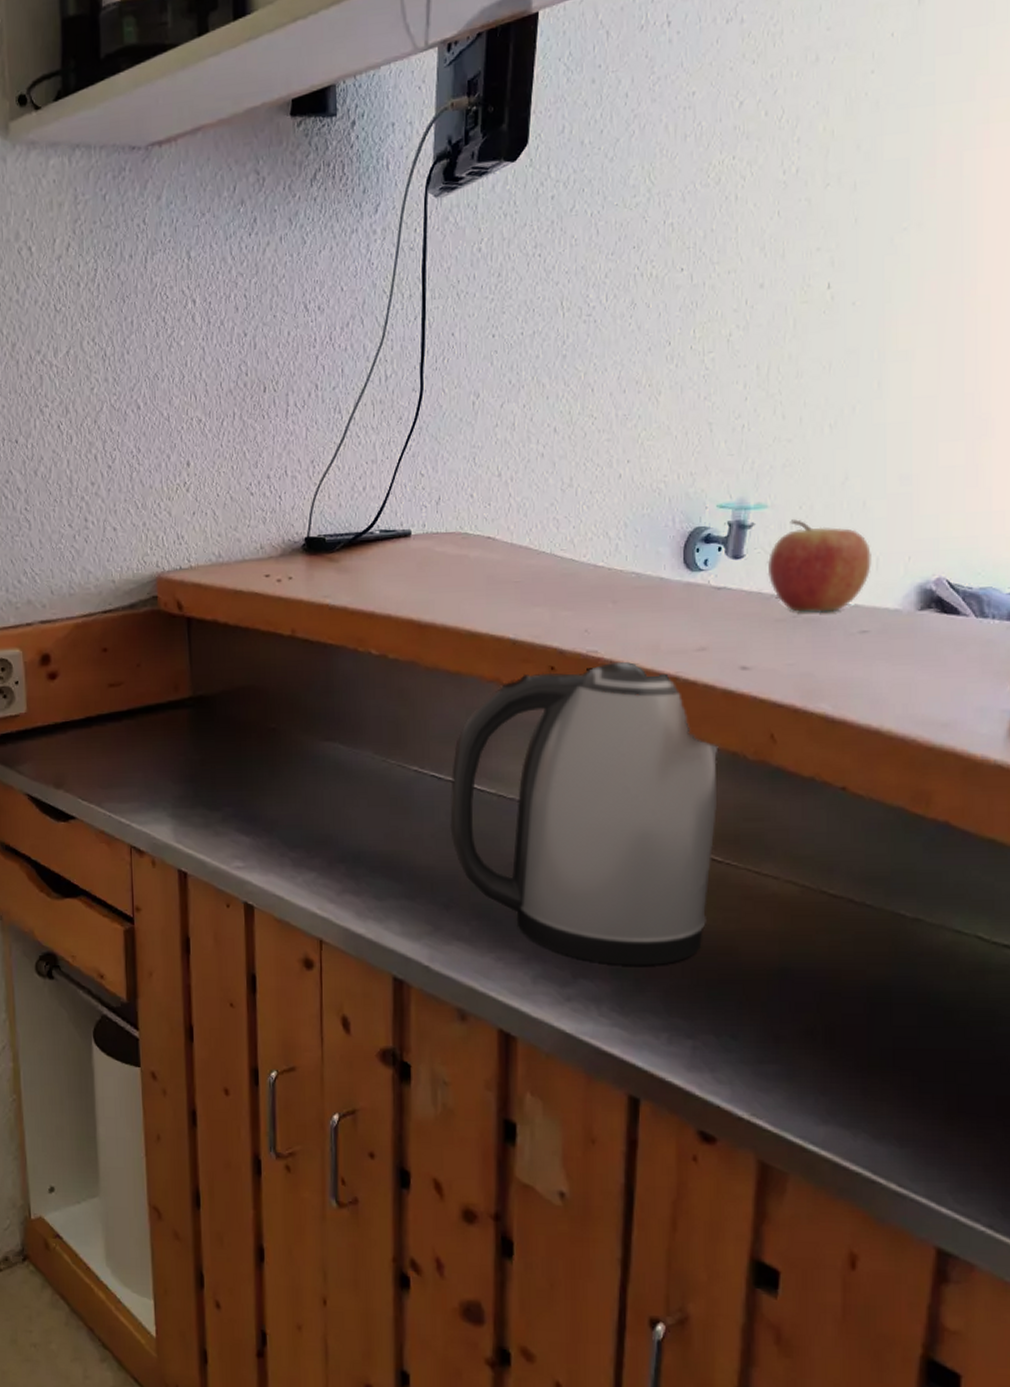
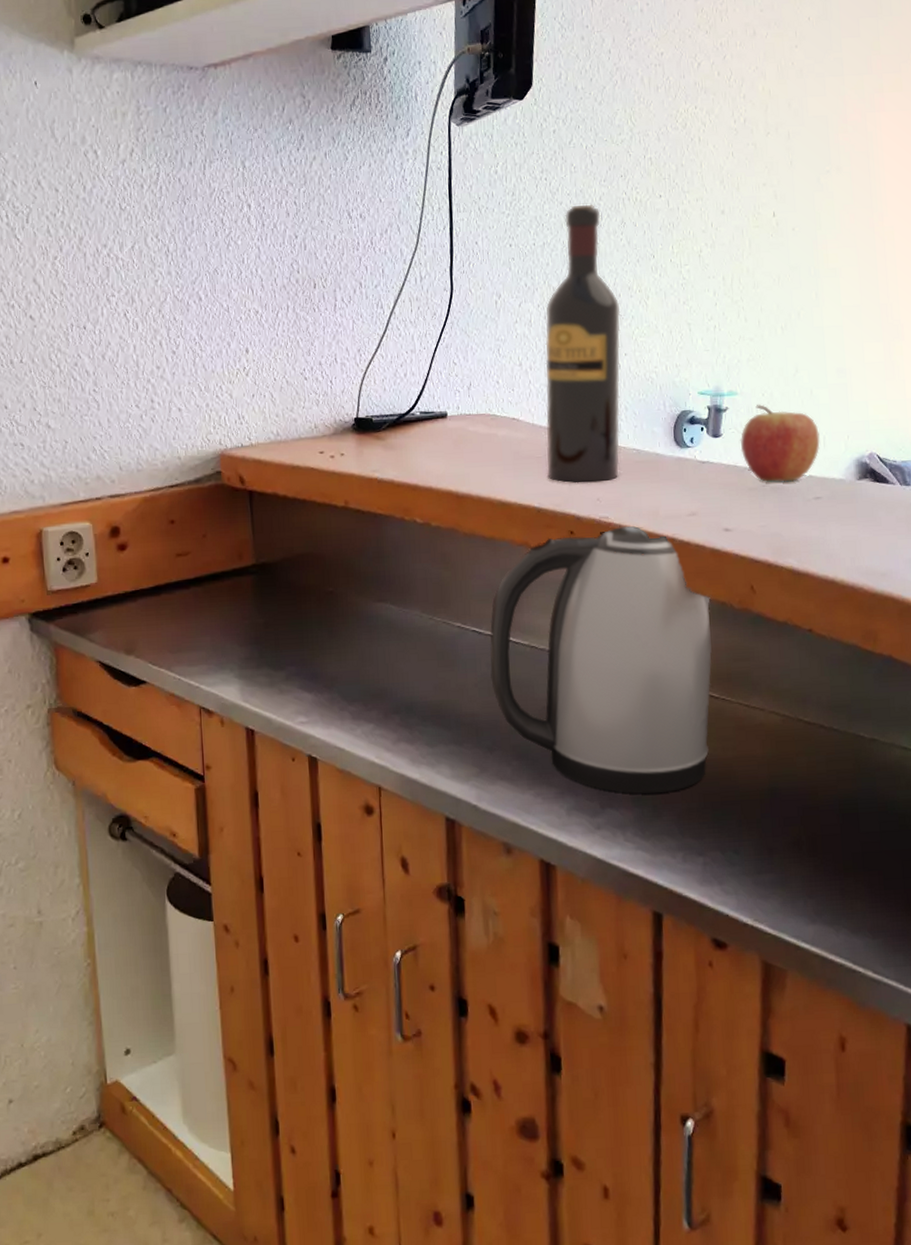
wine bottle: none [526,283,625,612] -> present [545,204,621,484]

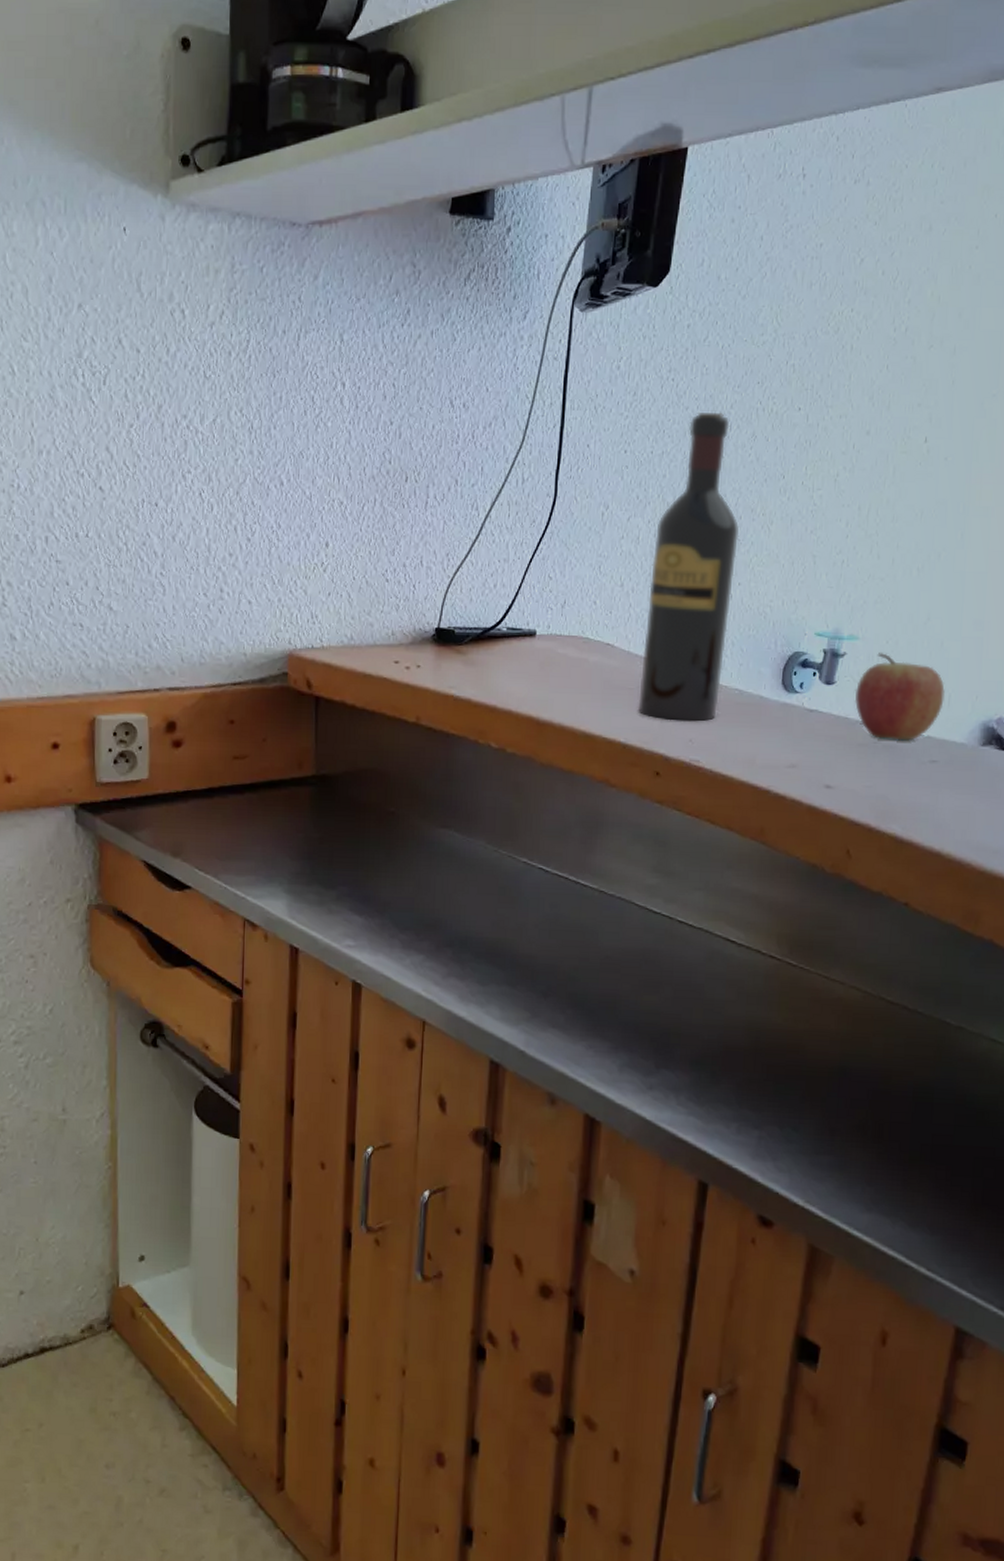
kettle: present [489,526,712,795] -> none [553,773,801,1060]

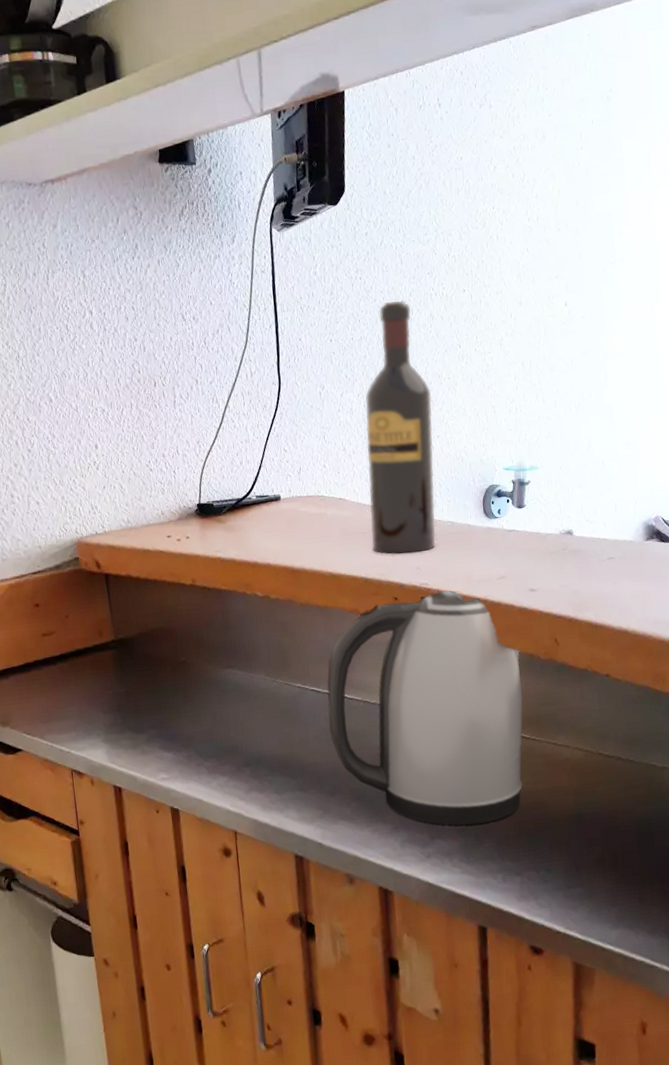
kettle: none [553,773,801,1060] -> present [327,590,523,826]
fruit: present [854,653,945,741] -> none [541,477,612,546]

